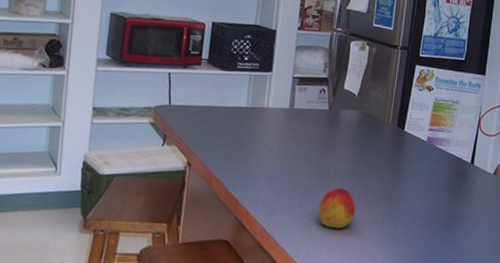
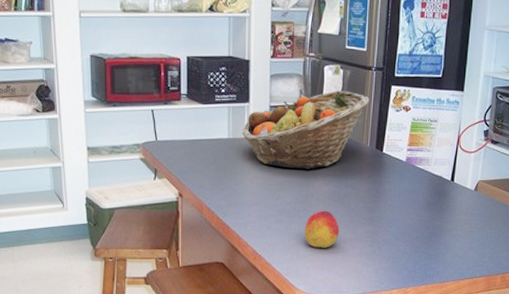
fruit basket: none [261,66,394,144] -> present [242,91,370,169]

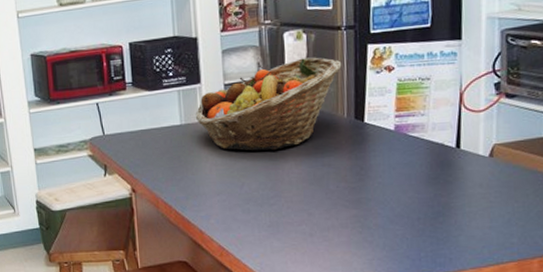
peach: present [304,210,339,248] -> none [276,195,319,239]

